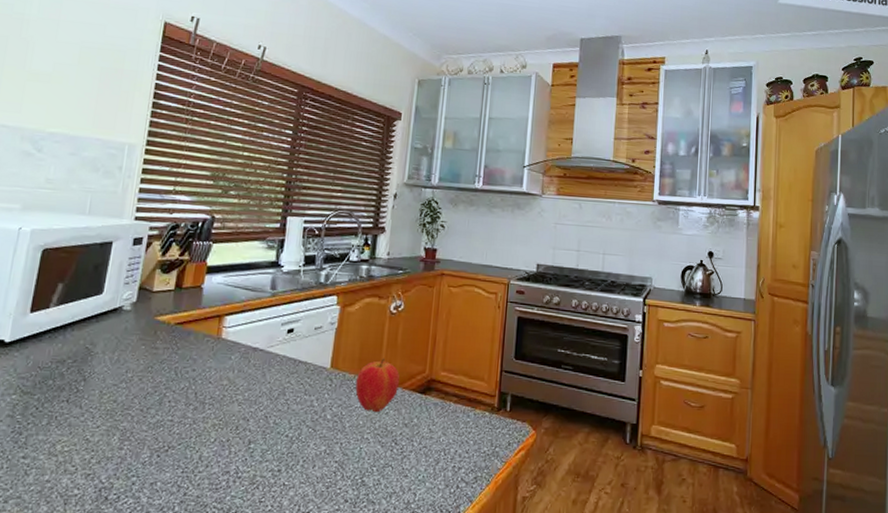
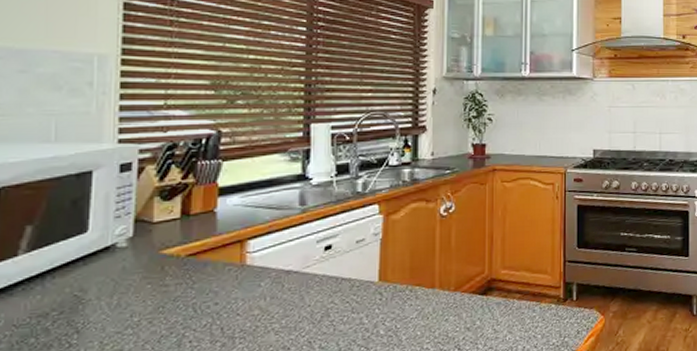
apple: present [355,358,400,413] -> none [409,263,458,321]

